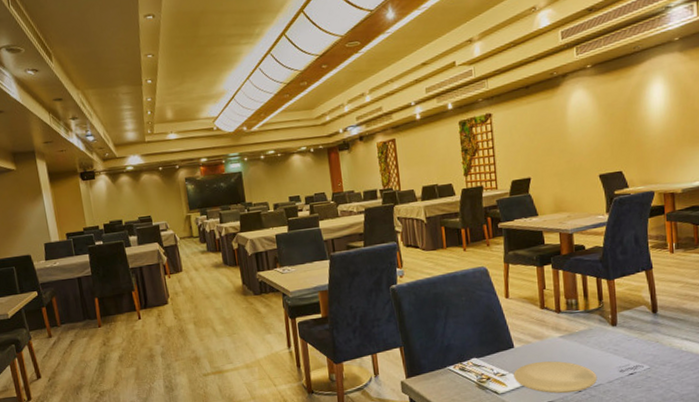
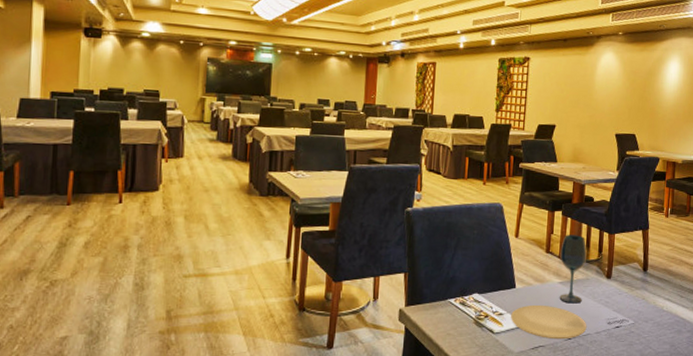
wineglass: none [556,286,588,356] -> present [559,235,587,304]

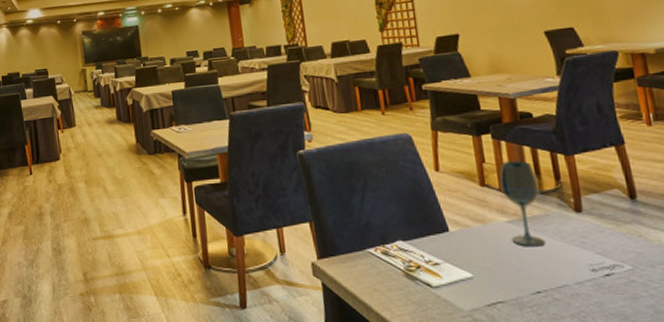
plate: present [511,304,587,340] -> none [450,250,562,294]

